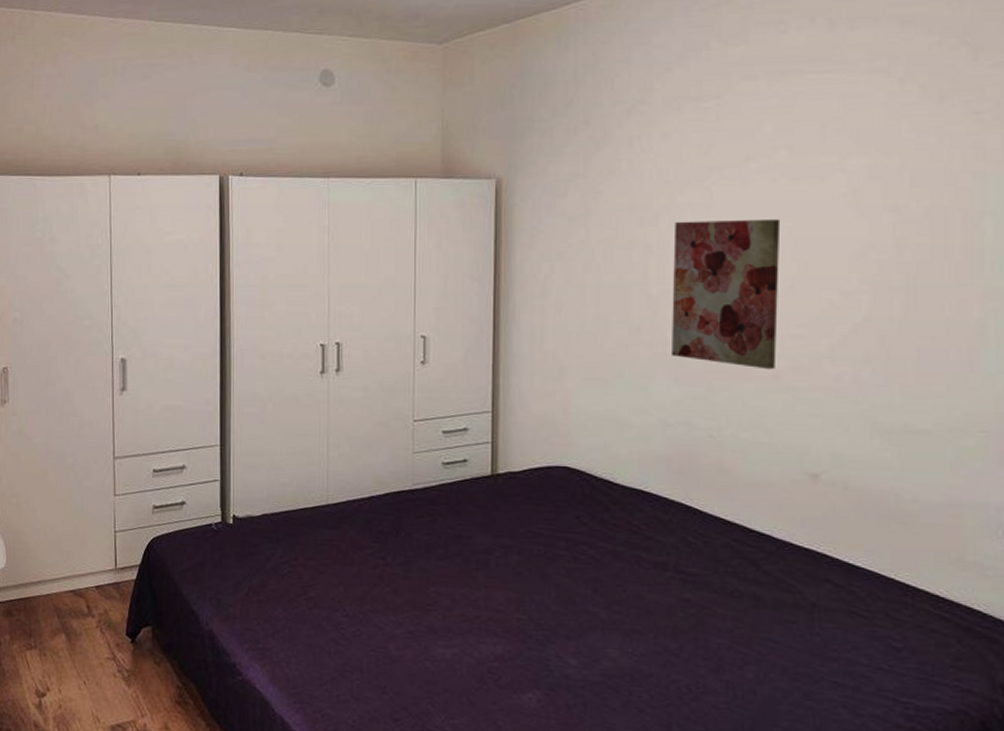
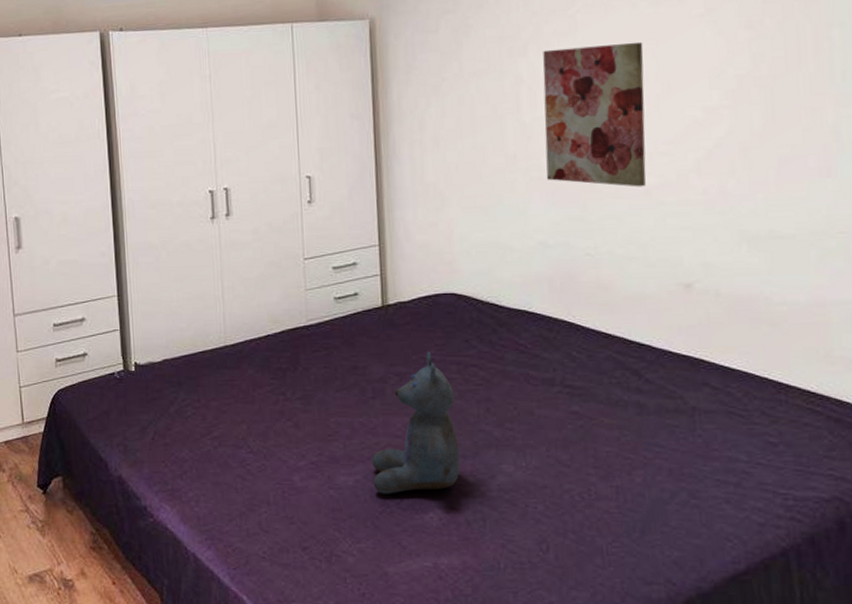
stuffed bear: none [471,526,563,671] -> present [372,352,460,494]

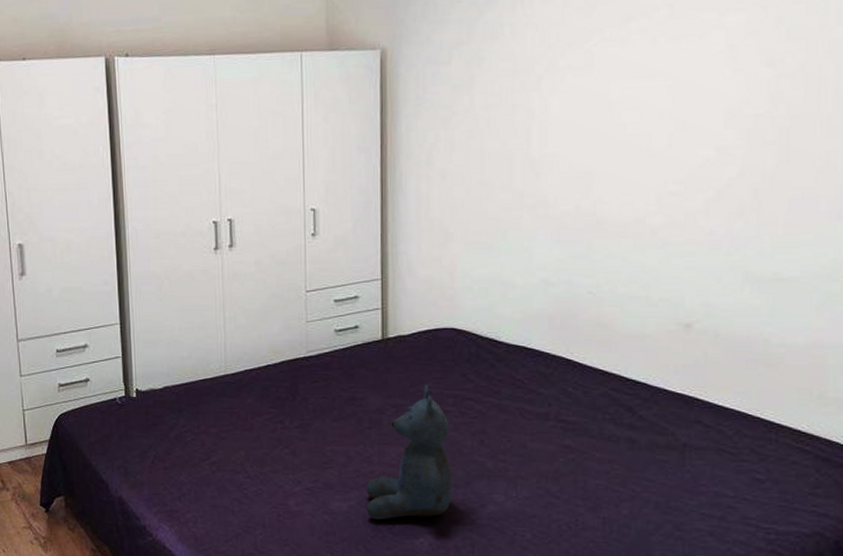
wall art: present [543,41,646,187] -> none [552,78,660,227]

